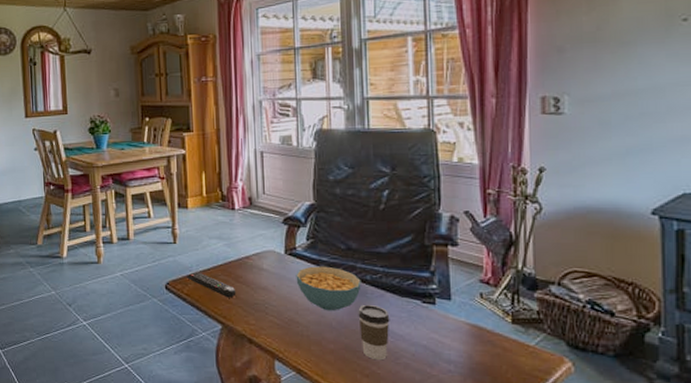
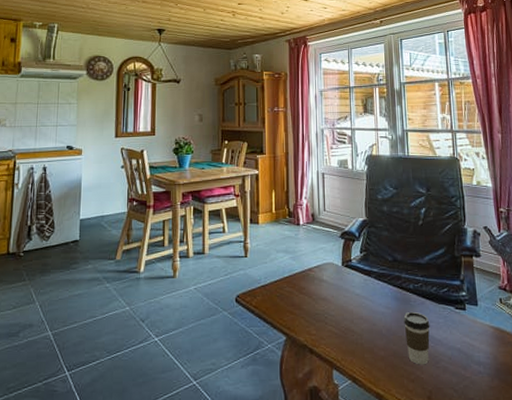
remote control: present [187,272,236,298] -> none [256,284,300,309]
cereal bowl: present [296,266,361,311] -> none [351,277,406,319]

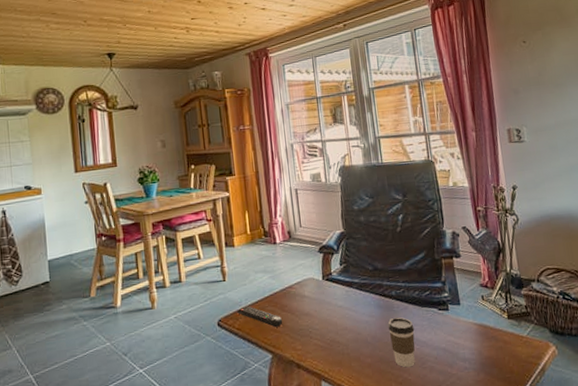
remote control: none [256,284,300,309] -> present [237,306,283,327]

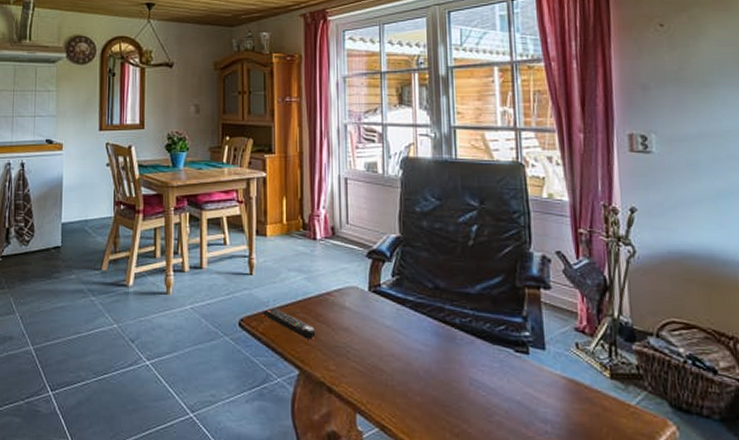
coffee cup: present [388,317,415,368] -> none [446,351,481,418]

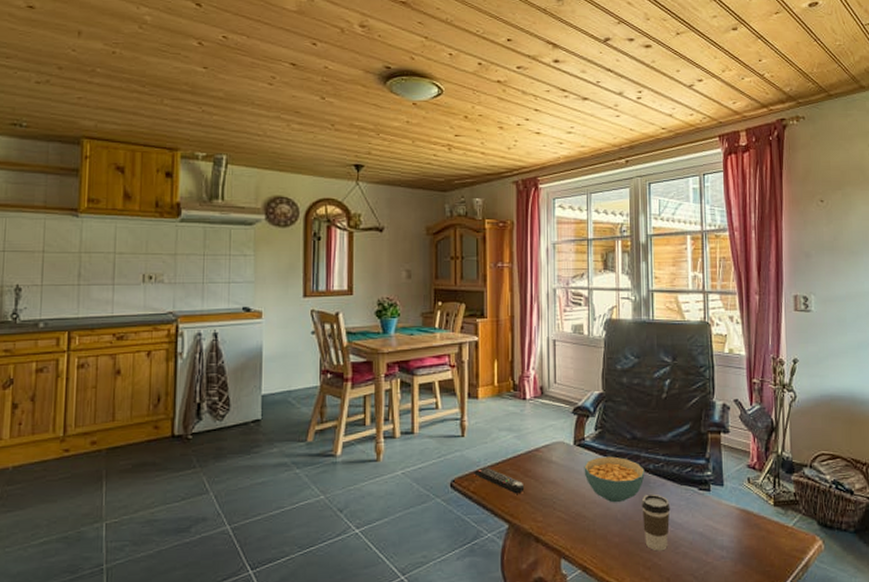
cereal bowl: none [380,306,450,359] -> present [584,456,645,503]
coffee cup: none [446,351,481,418] -> present [641,493,671,551]

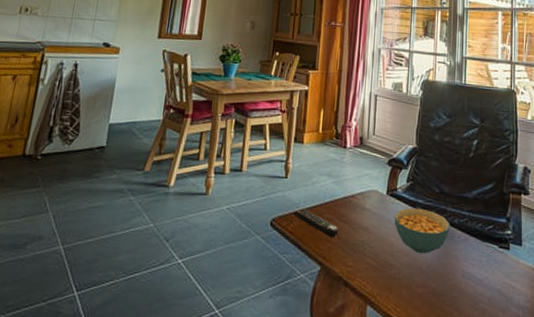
coffee cup: present [641,493,671,551] -> none [445,247,472,306]

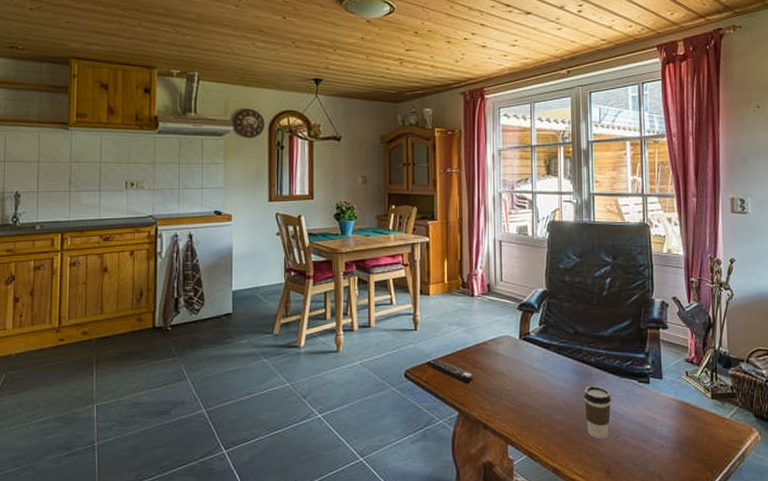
cereal bowl: present [394,208,450,254] -> none [529,350,587,394]
coffee cup: none [445,247,472,306] -> present [584,385,612,440]

